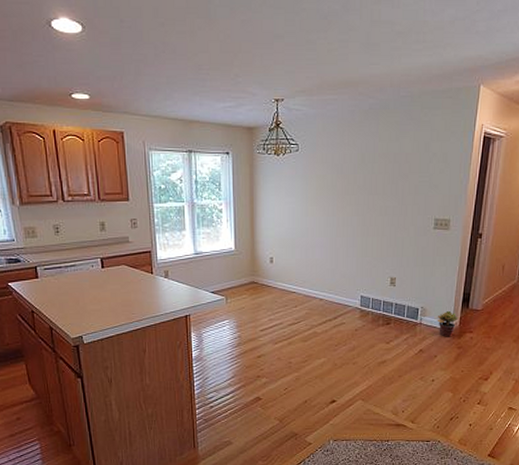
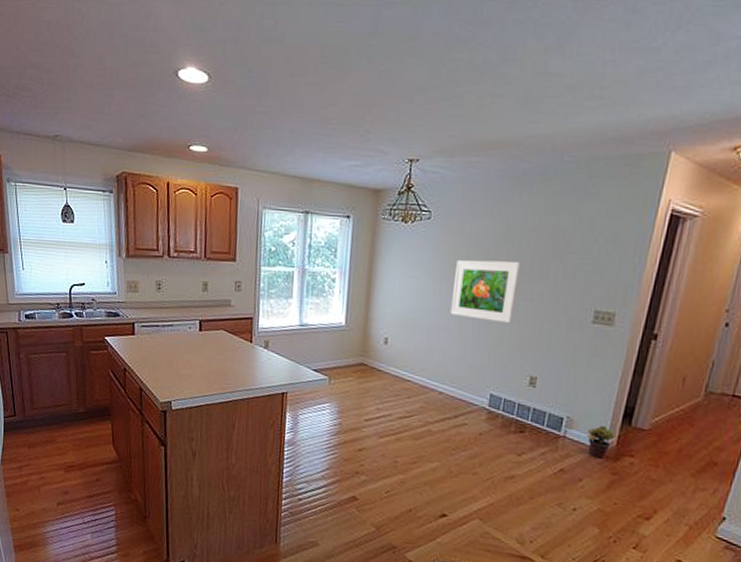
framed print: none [322,182,375,236] -> present [450,259,521,324]

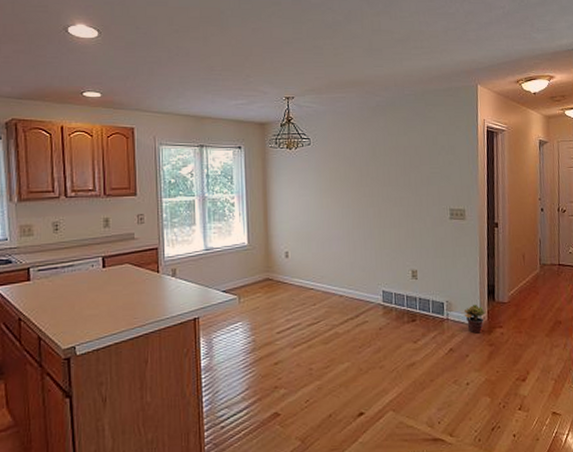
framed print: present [450,259,521,324] -> none [337,174,389,227]

